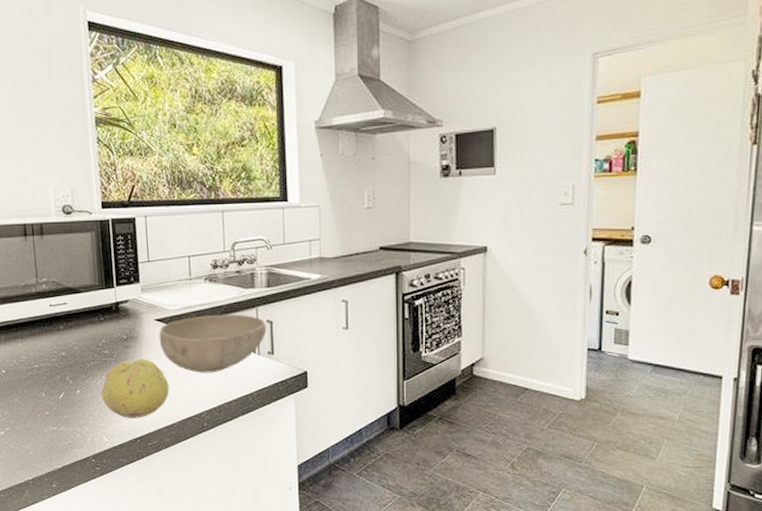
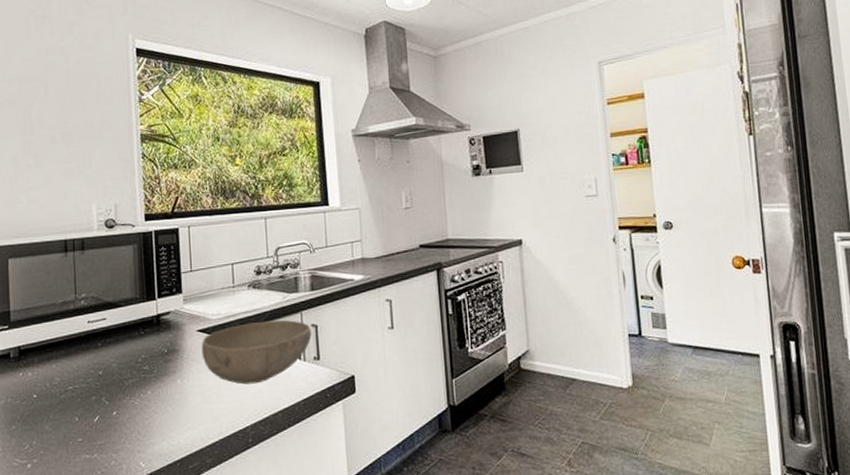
fruit: present [101,359,170,418] -> none [139,373,212,439]

